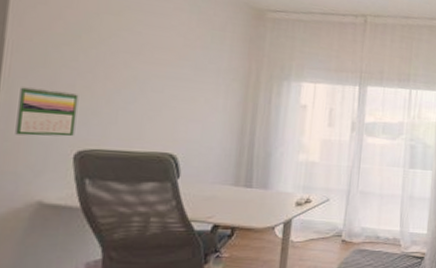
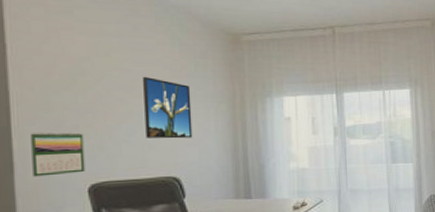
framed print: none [146,41,204,114] -> present [143,76,193,139]

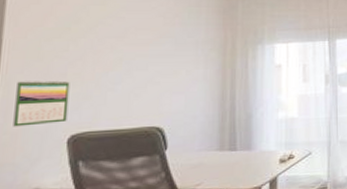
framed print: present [143,76,193,139] -> none [133,24,182,87]

